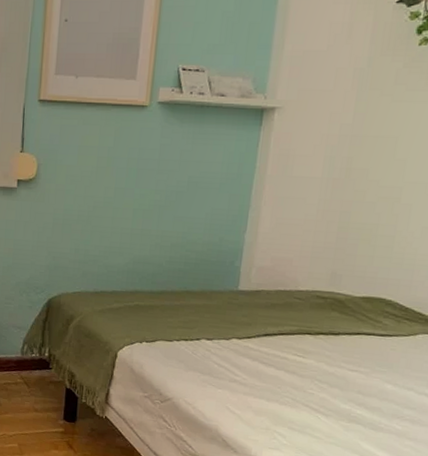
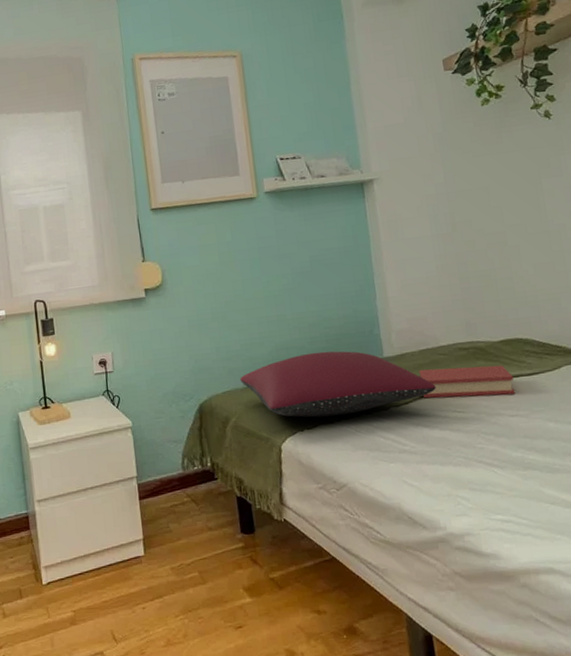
pillow: none [92,271,283,337] -> present [240,351,436,418]
hardback book: none [268,309,365,350] -> present [419,365,516,399]

